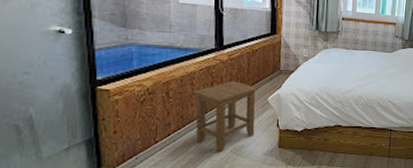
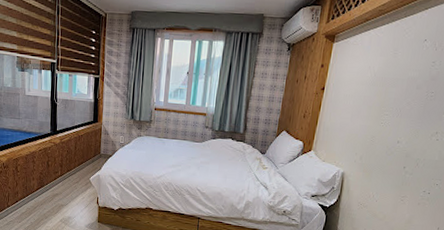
stool: present [193,81,258,152] -> none [34,161,82,220]

